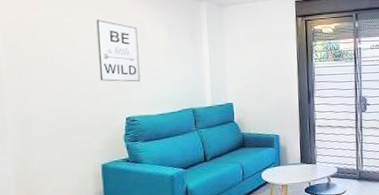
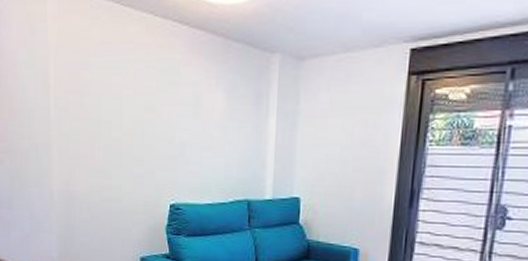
wall art: present [96,20,140,82] -> none [145,80,191,161]

